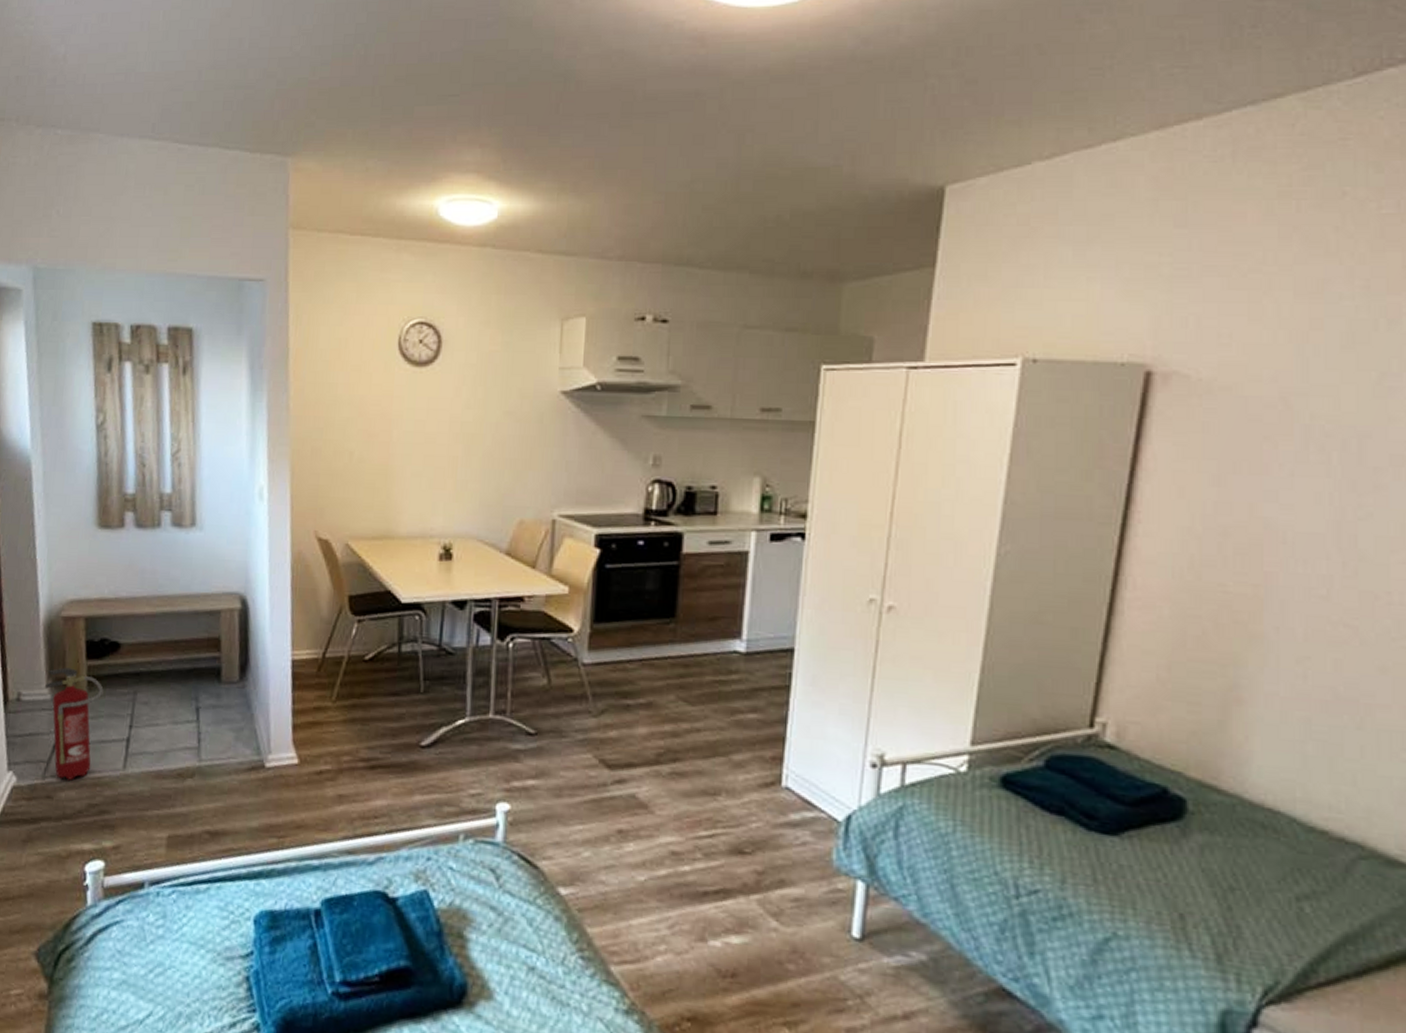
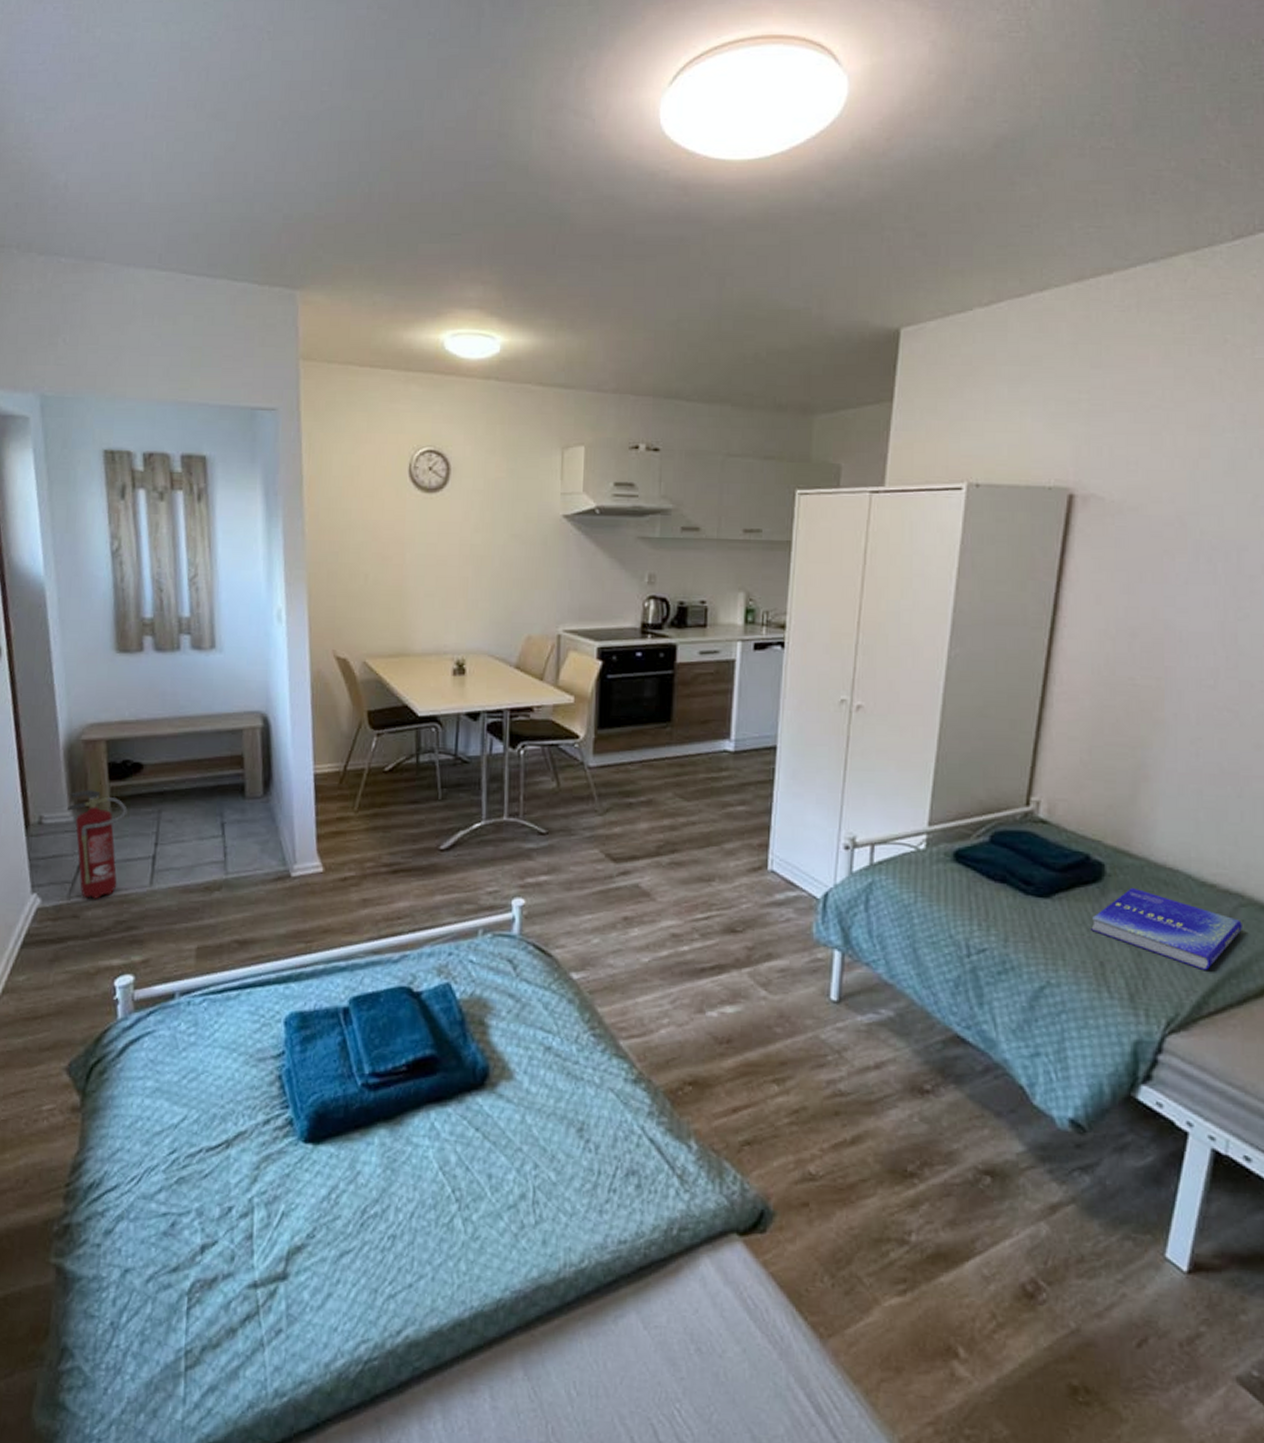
book: none [1168,828,1362,933] -> present [1091,887,1242,971]

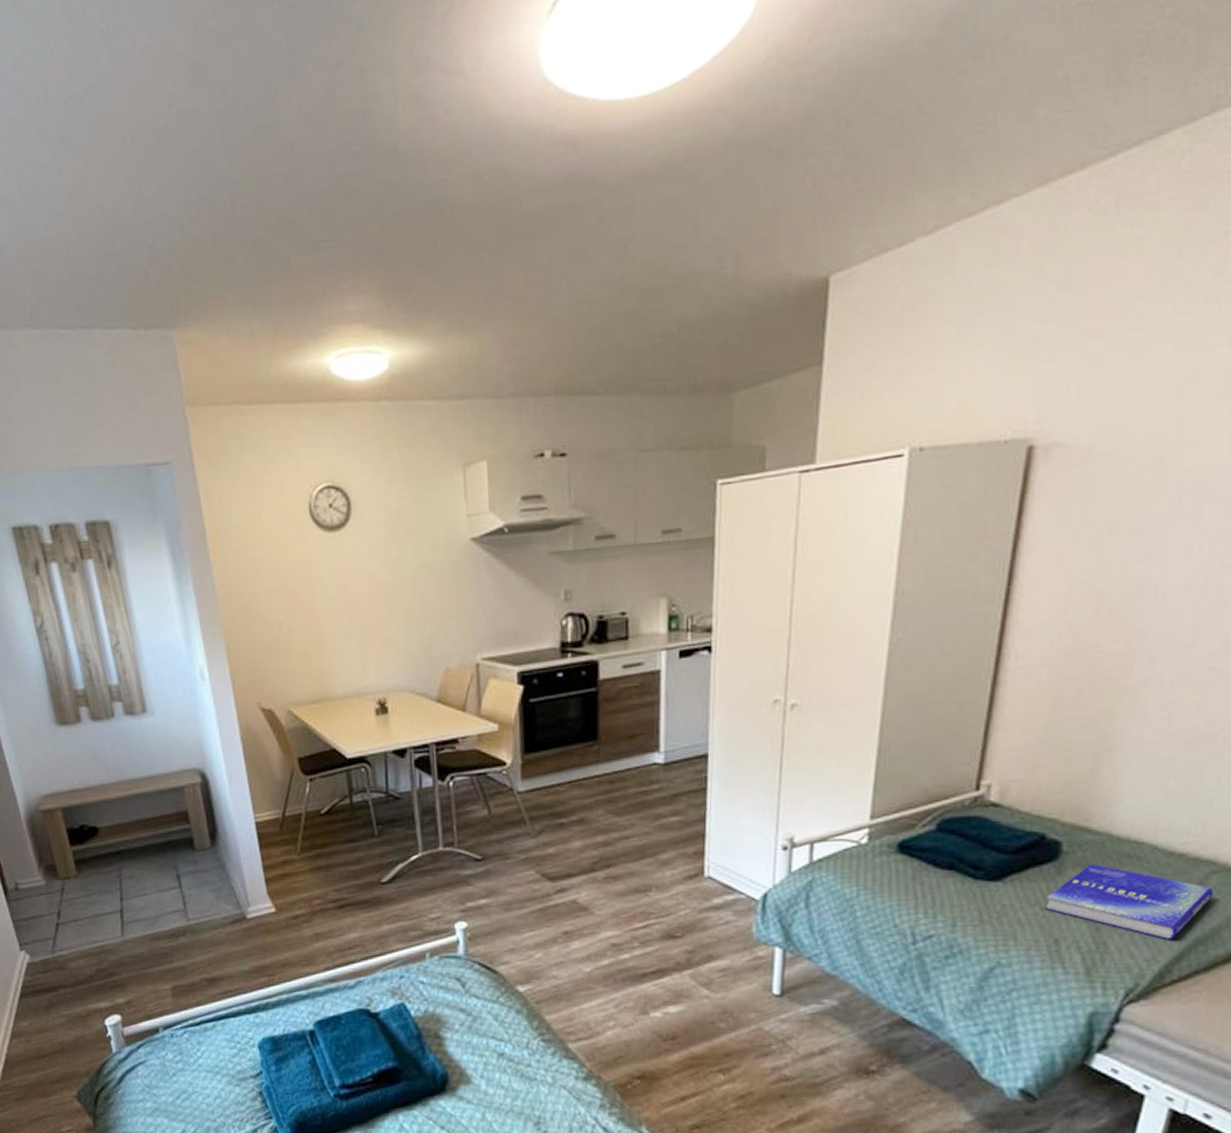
fire extinguisher: present [67,789,128,899] -> none [37,855,93,952]

